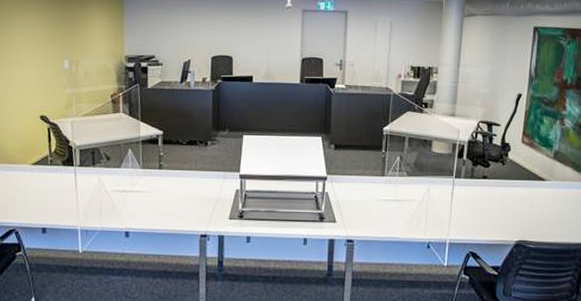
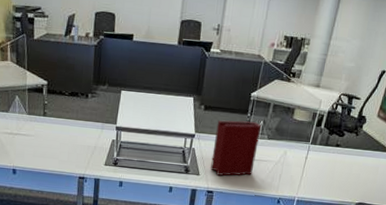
binder: none [347,157,399,221] -> present [209,120,262,176]

